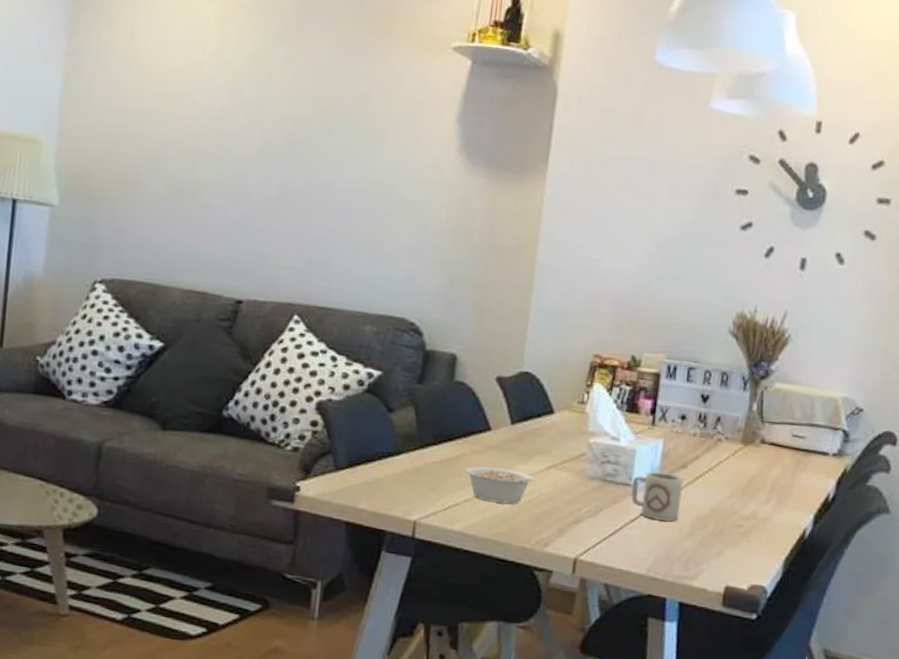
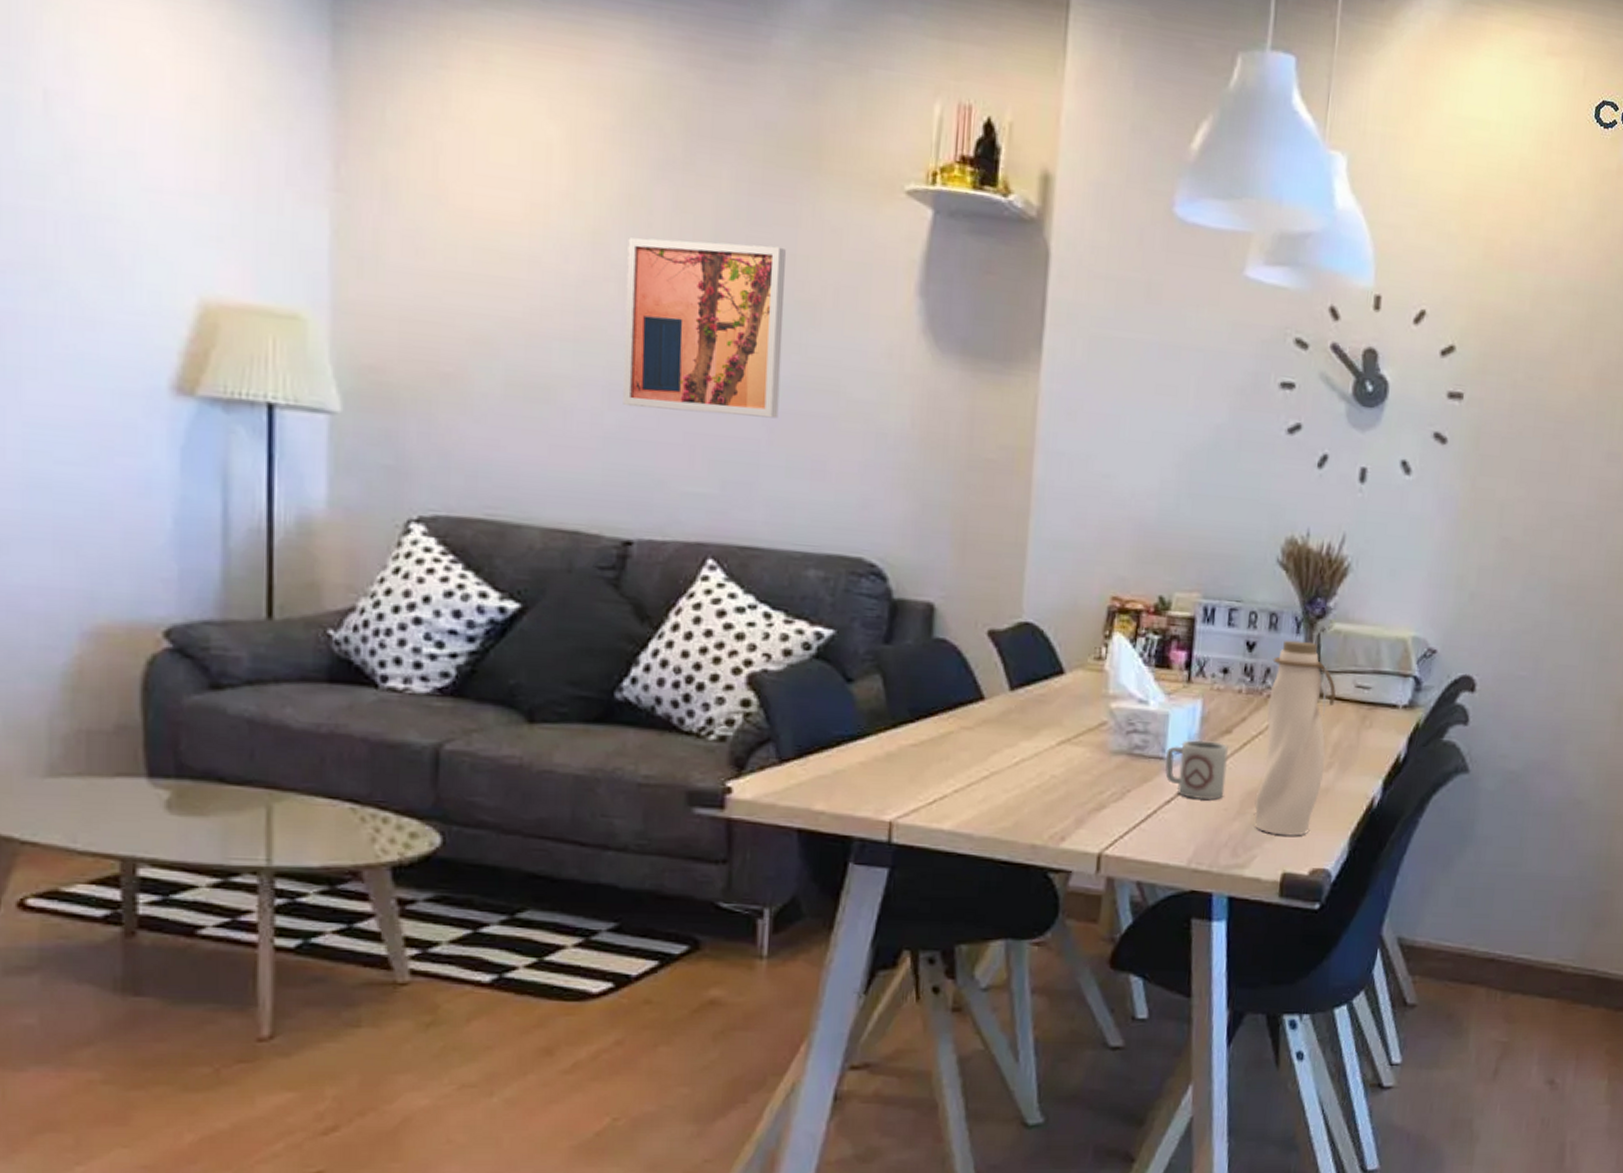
wall art: none [243,84,364,213] -> present [623,237,786,419]
legume: present [465,466,534,504] -> none [953,746,1043,792]
water bottle: none [703,395,776,556] -> present [1254,640,1336,836]

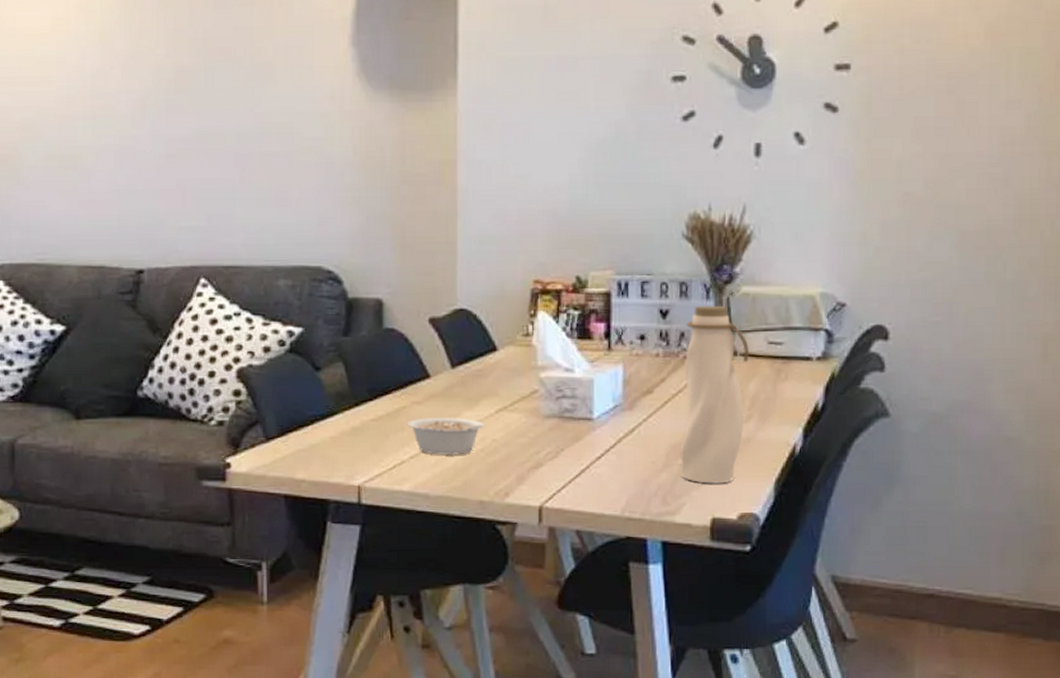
wall art: present [623,237,786,419] -> none [127,23,248,164]
legume: none [953,746,1043,792] -> present [407,418,484,456]
cup: present [1165,740,1228,801] -> none [593,401,651,455]

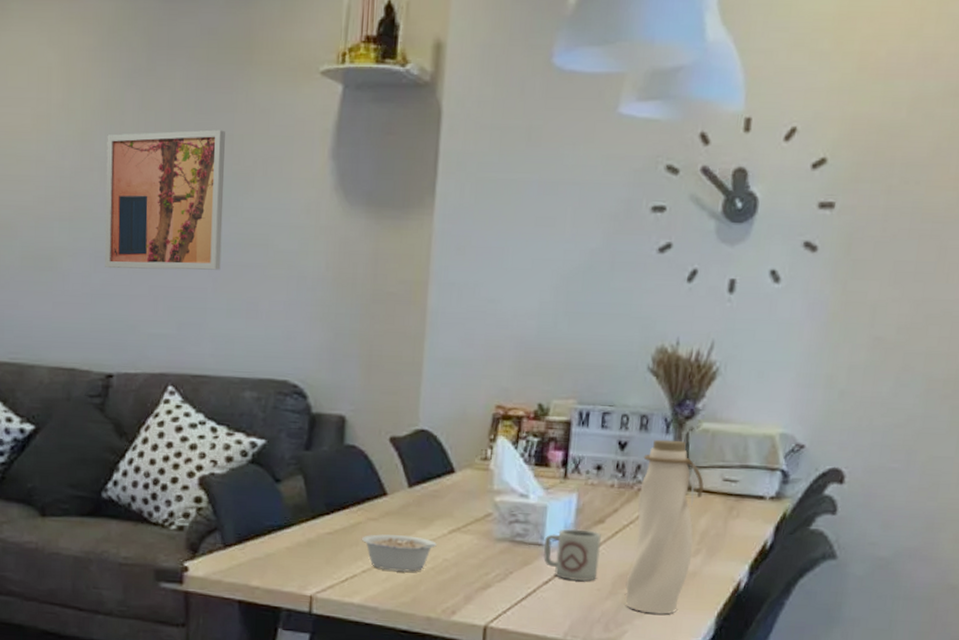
wall art: none [127,23,248,164] -> present [105,129,225,270]
cup: none [593,401,651,455] -> present [543,529,601,582]

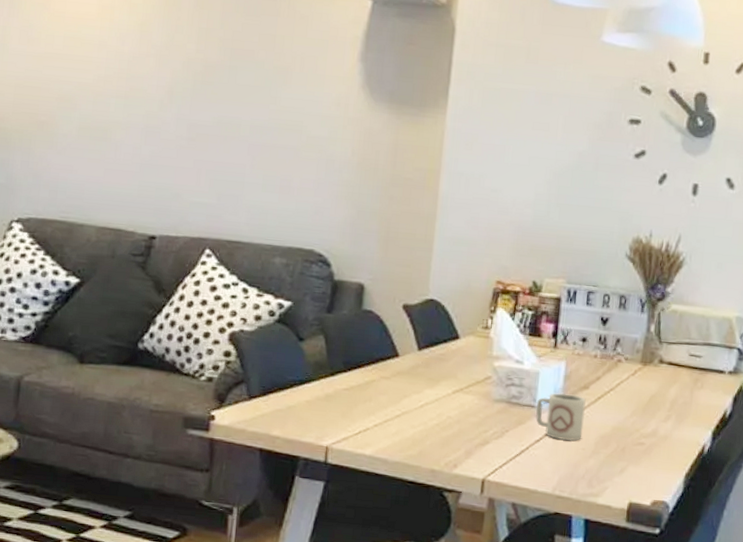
wall art: present [105,129,225,270] -> none [154,27,269,150]
legume: present [361,534,437,572] -> none [374,391,442,427]
water bottle: present [625,439,704,614] -> none [606,317,673,473]

